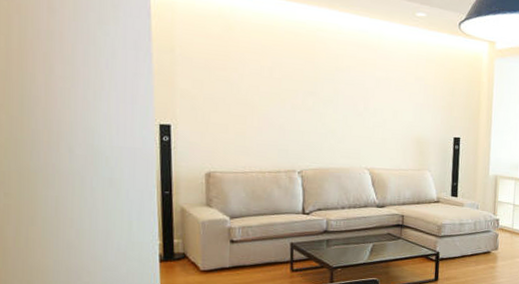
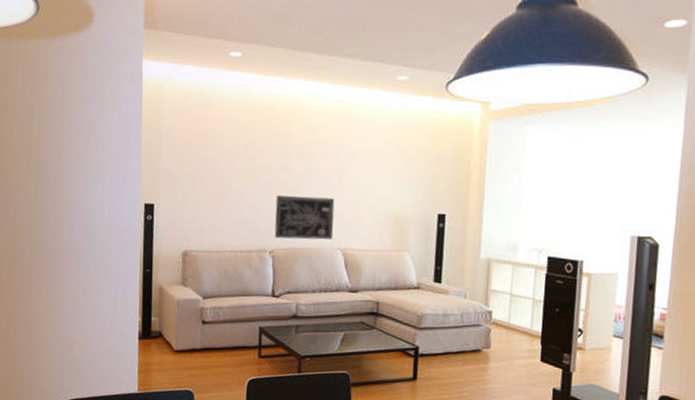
wall art: none [303,118,361,160] -> present [274,195,335,240]

